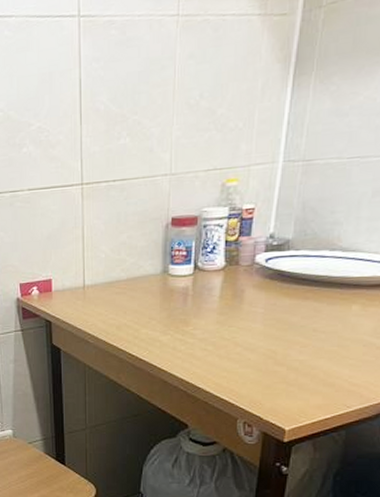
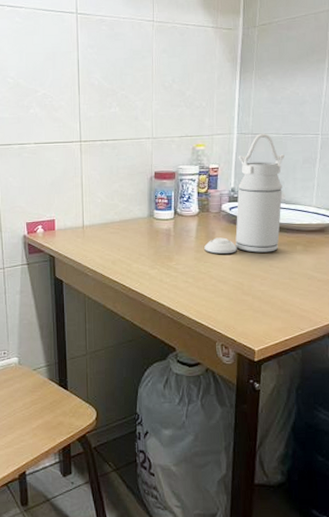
milk can: none [230,158,347,316] -> present [204,133,285,254]

